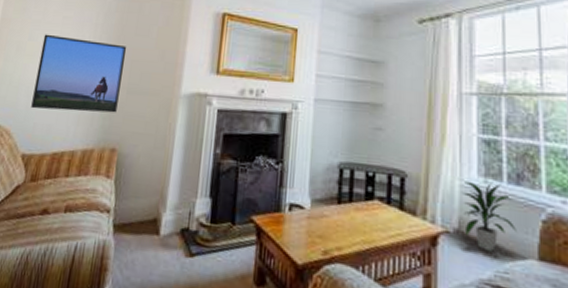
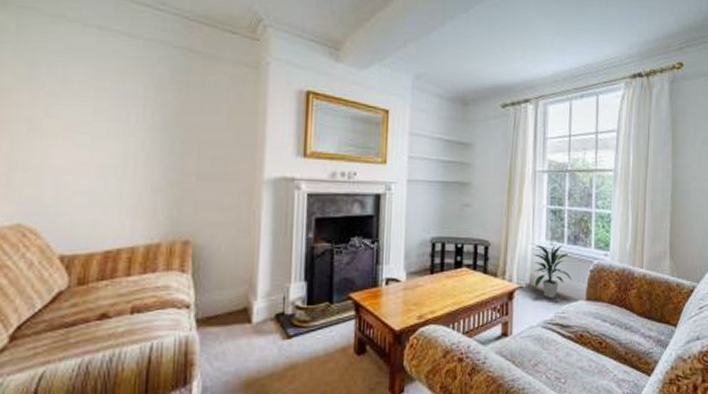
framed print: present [31,34,127,113] -> none [63,109,191,203]

